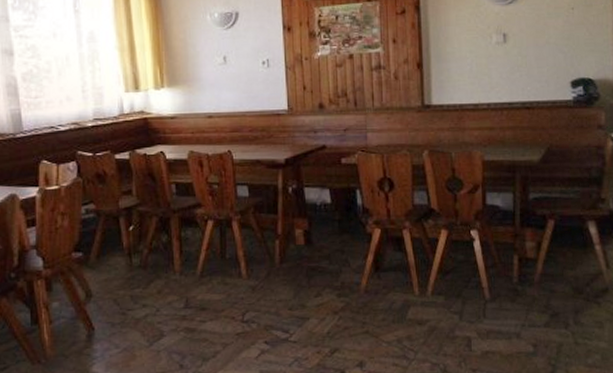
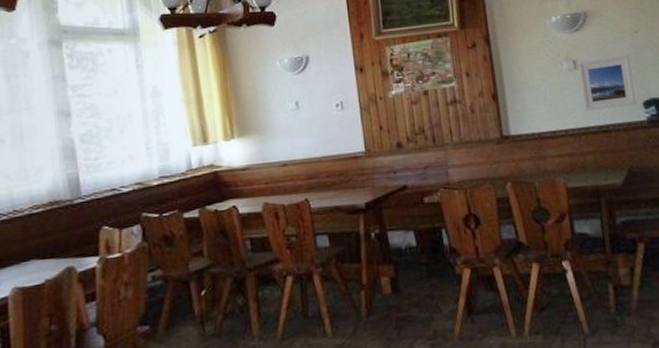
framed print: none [509,32,564,87] -> present [578,55,637,112]

